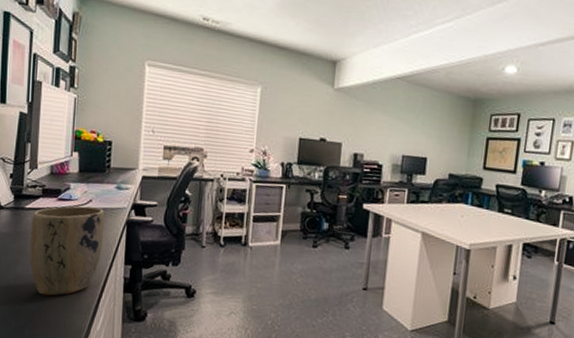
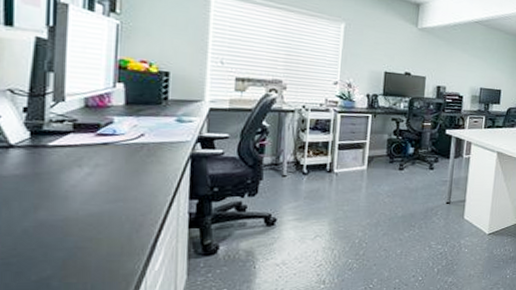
plant pot: present [29,206,105,296] -> none [56,141,163,241]

